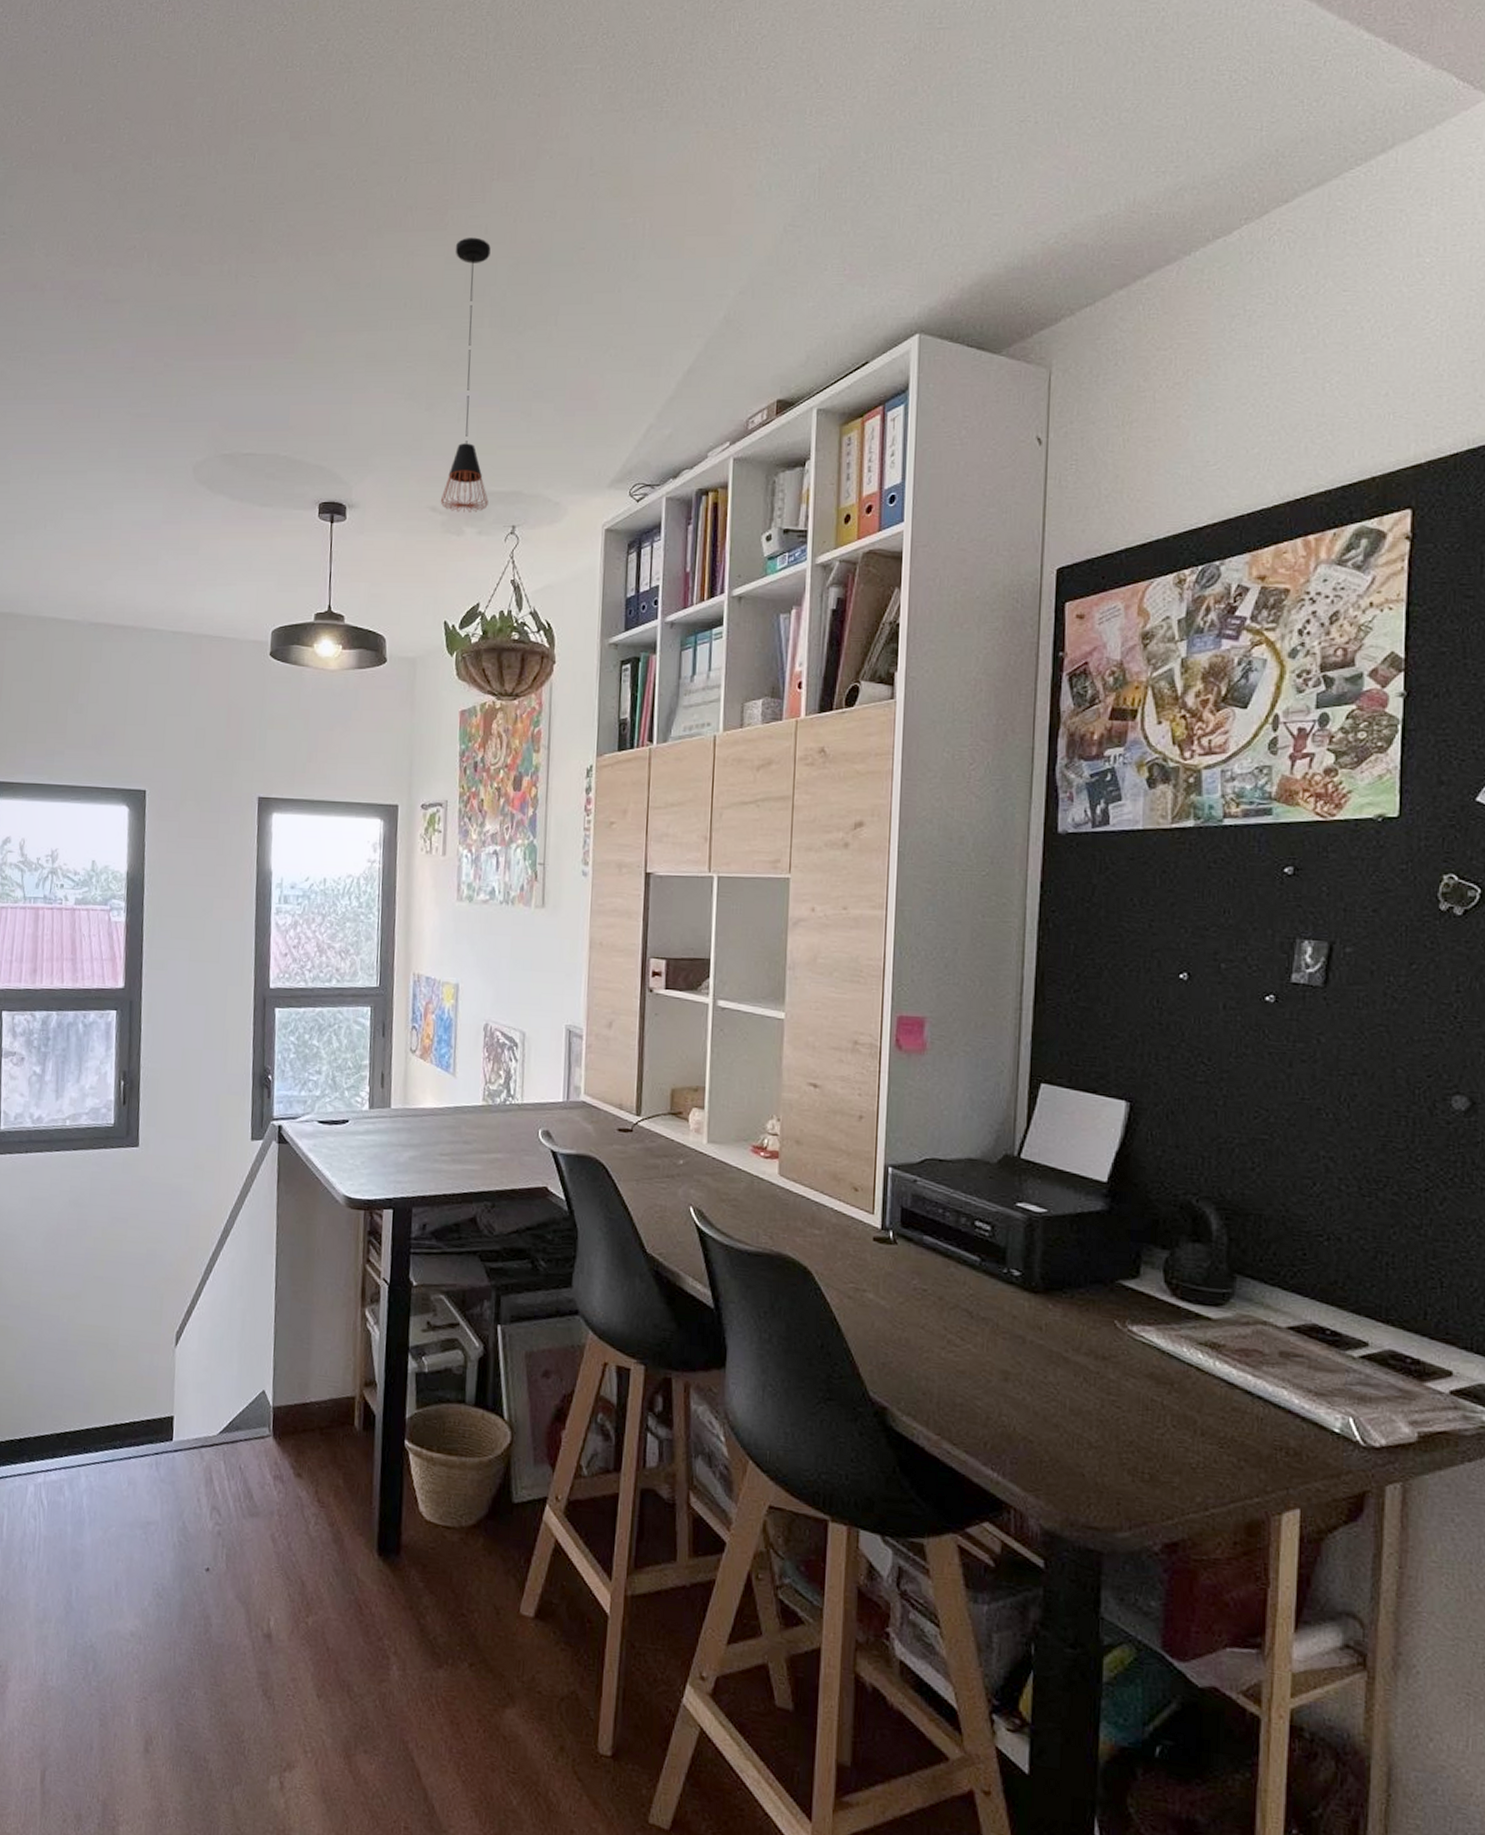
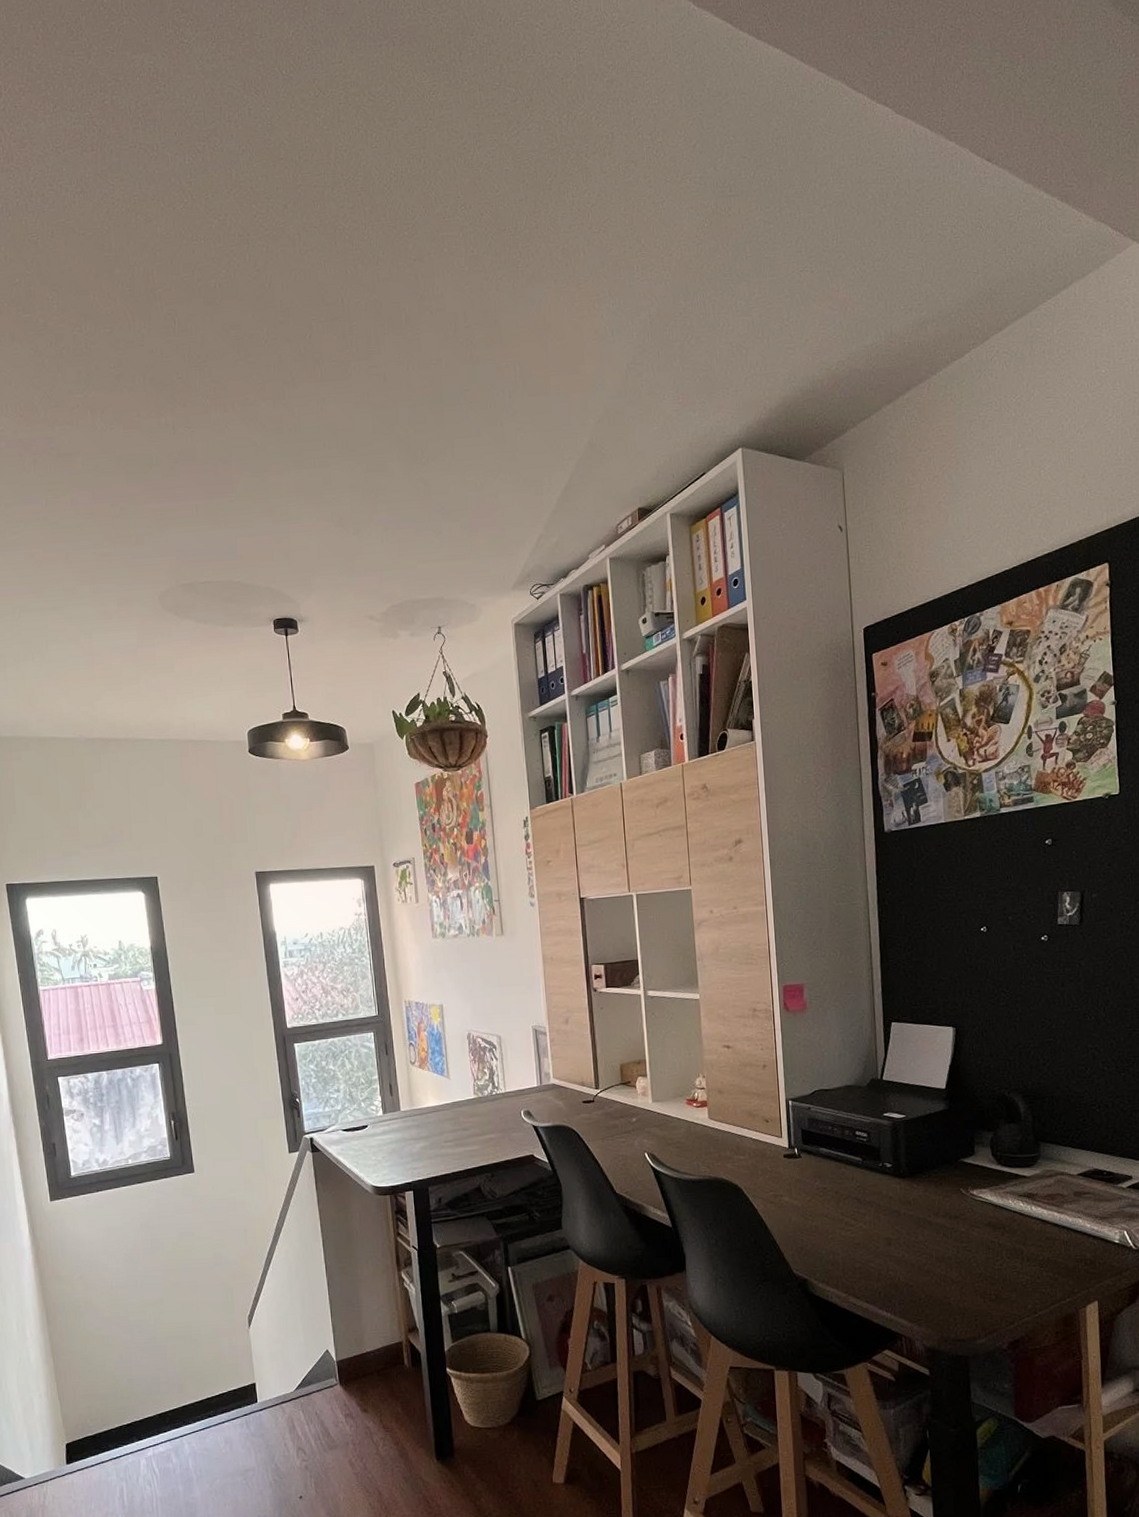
pendant light: present [440,237,491,512] -> none [360,384,416,619]

